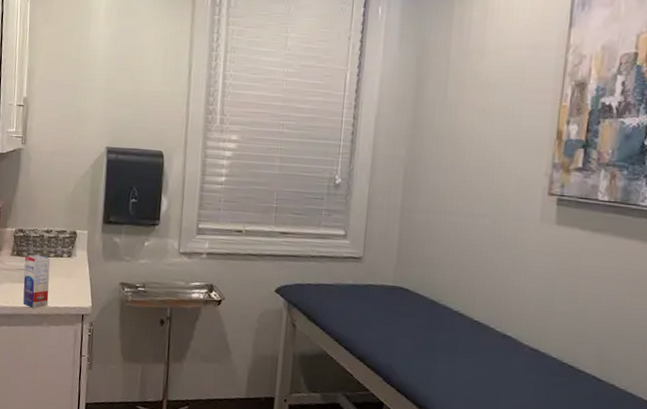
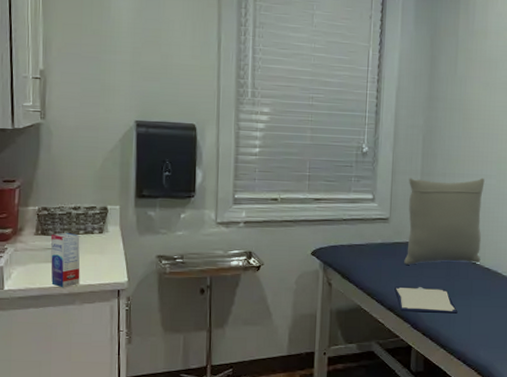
notepad: none [366,333,440,371] -> present [395,286,458,314]
pillow: none [378,214,477,314] -> present [404,178,485,265]

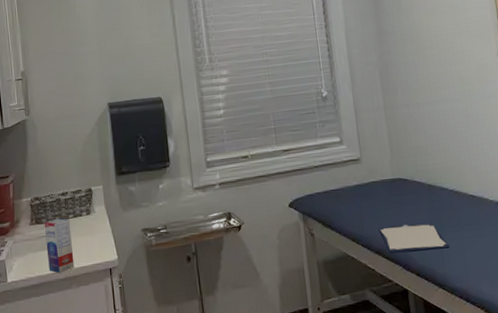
pillow: present [404,178,485,265] -> none [373,102,464,204]

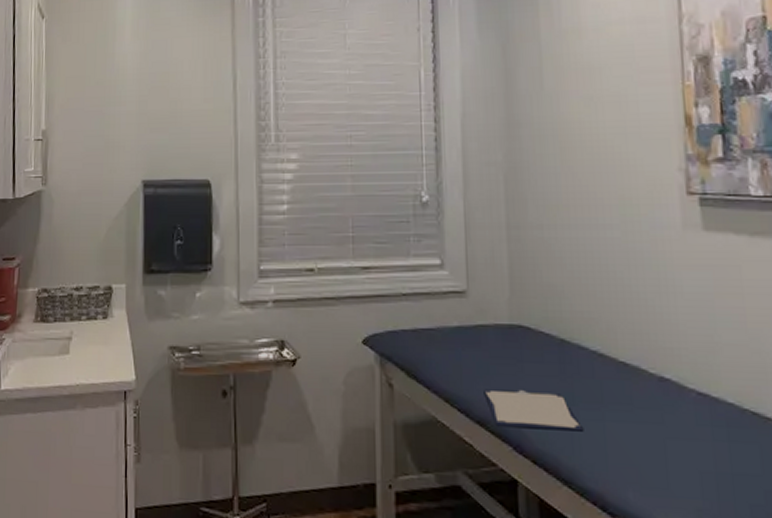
medicine box: present [44,218,75,274] -> none [50,318,82,388]

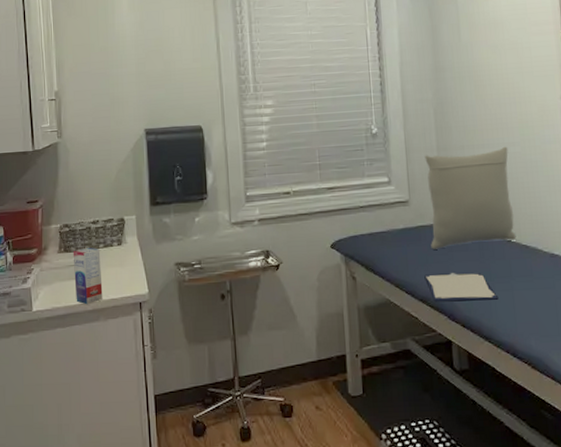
medicine box: none [50,318,82,388] -> present [73,247,103,305]
pillow: none [490,229,612,357] -> present [425,146,517,249]

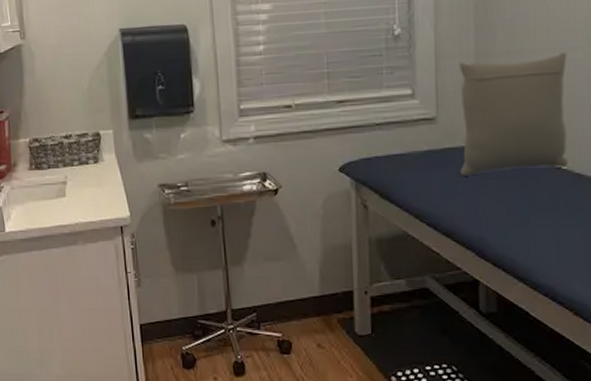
medicine box: present [73,247,103,305] -> none [45,164,80,227]
notepad: present [424,273,499,302] -> none [450,204,540,237]

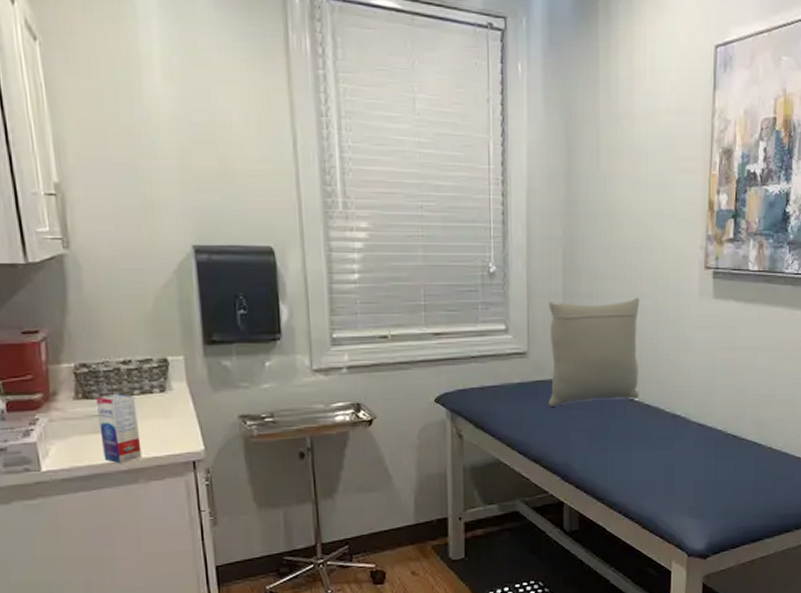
medicine box: none [45,164,80,227] -> present [95,393,142,464]

